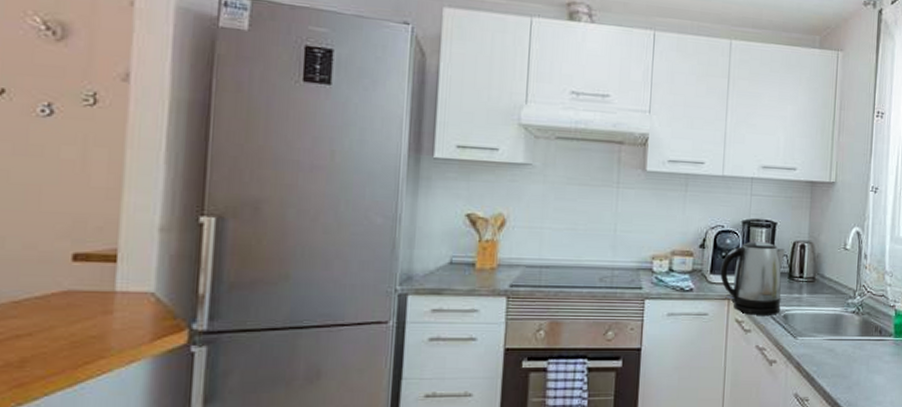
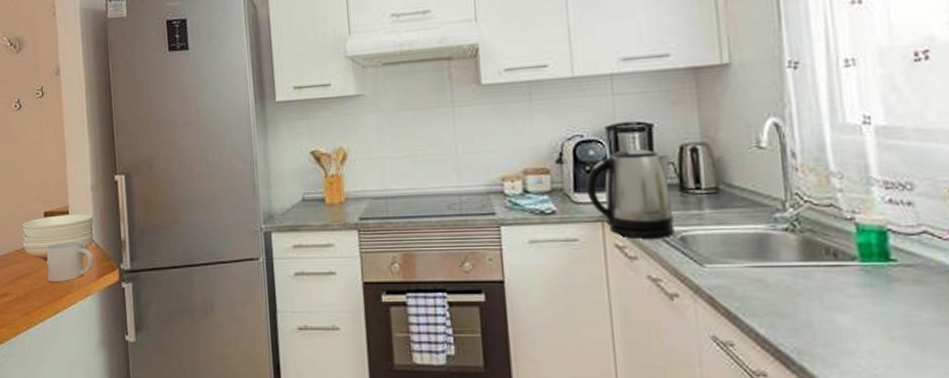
bowl: none [27,259,159,316] -> present [22,214,94,260]
mug: none [64,293,150,345] -> present [46,241,94,283]

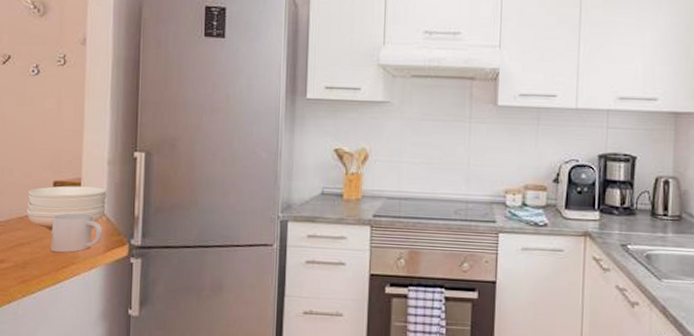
kettle: present [586,148,675,239] -> none [575,176,647,255]

